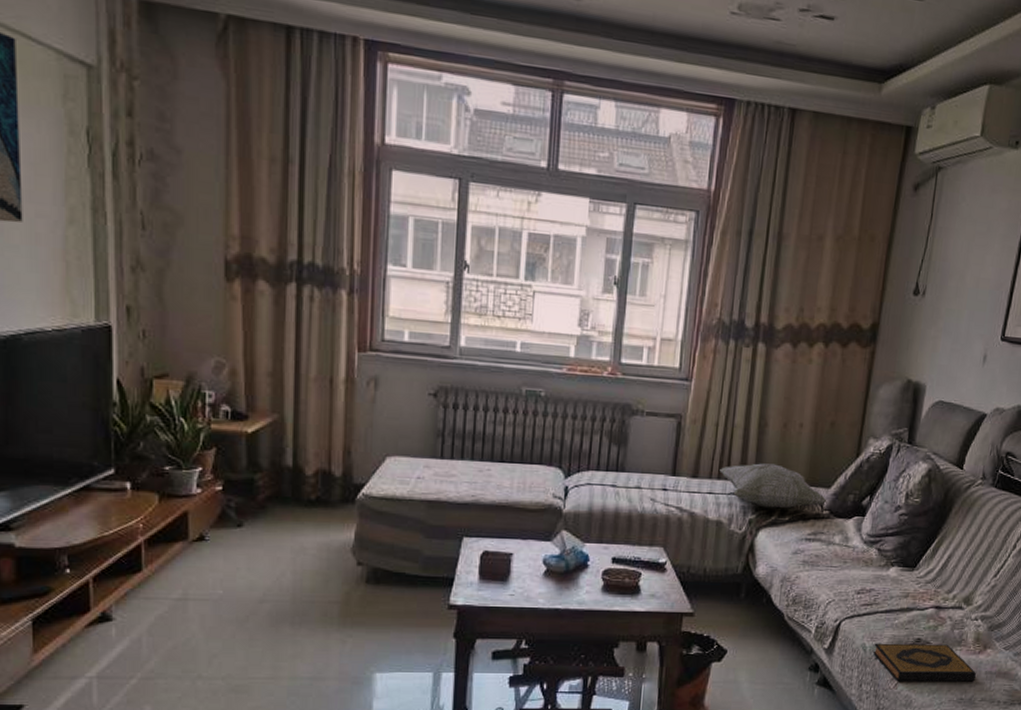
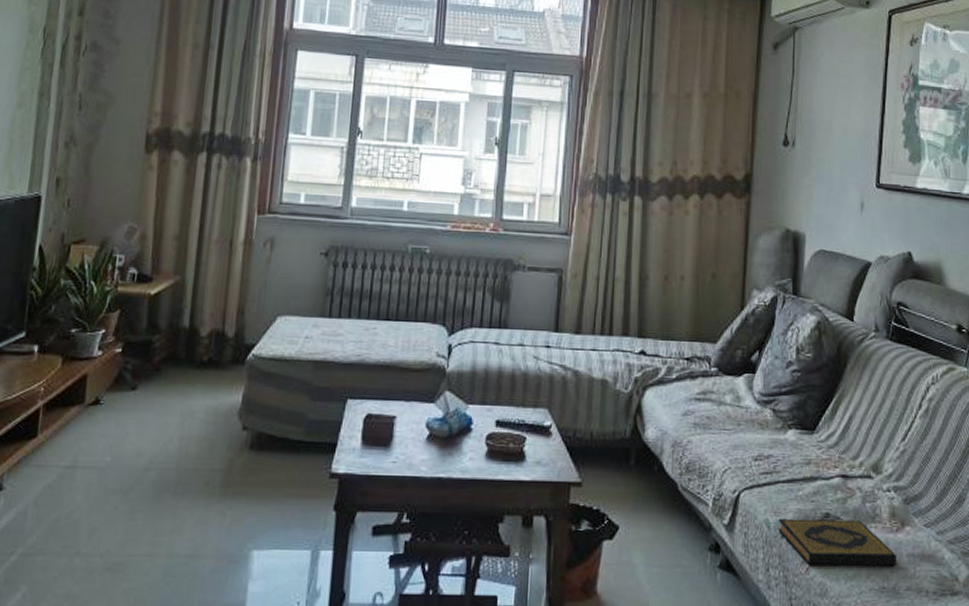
decorative pillow: present [720,463,827,508] -> none [602,317,715,366]

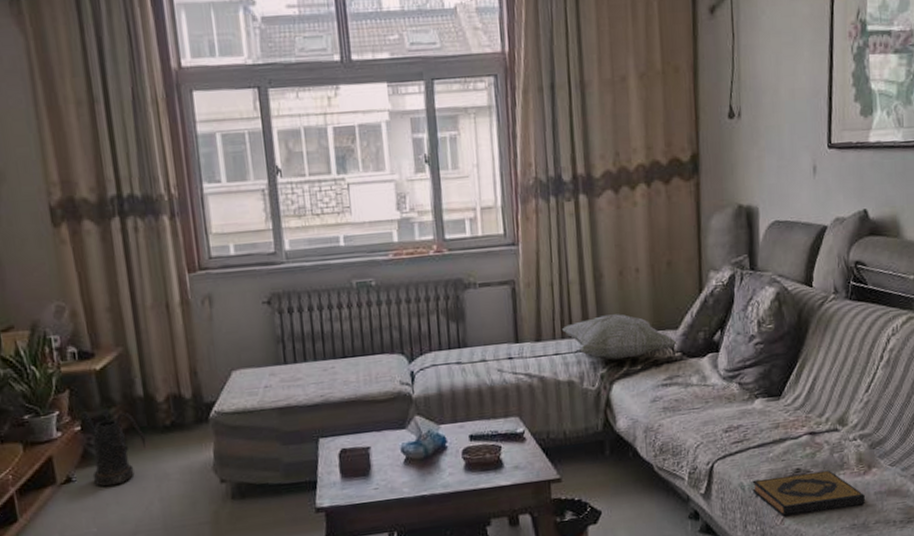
watering can: none [120,334,181,415] -> present [80,409,146,487]
decorative pillow: none [602,317,715,366] -> present [562,314,677,360]

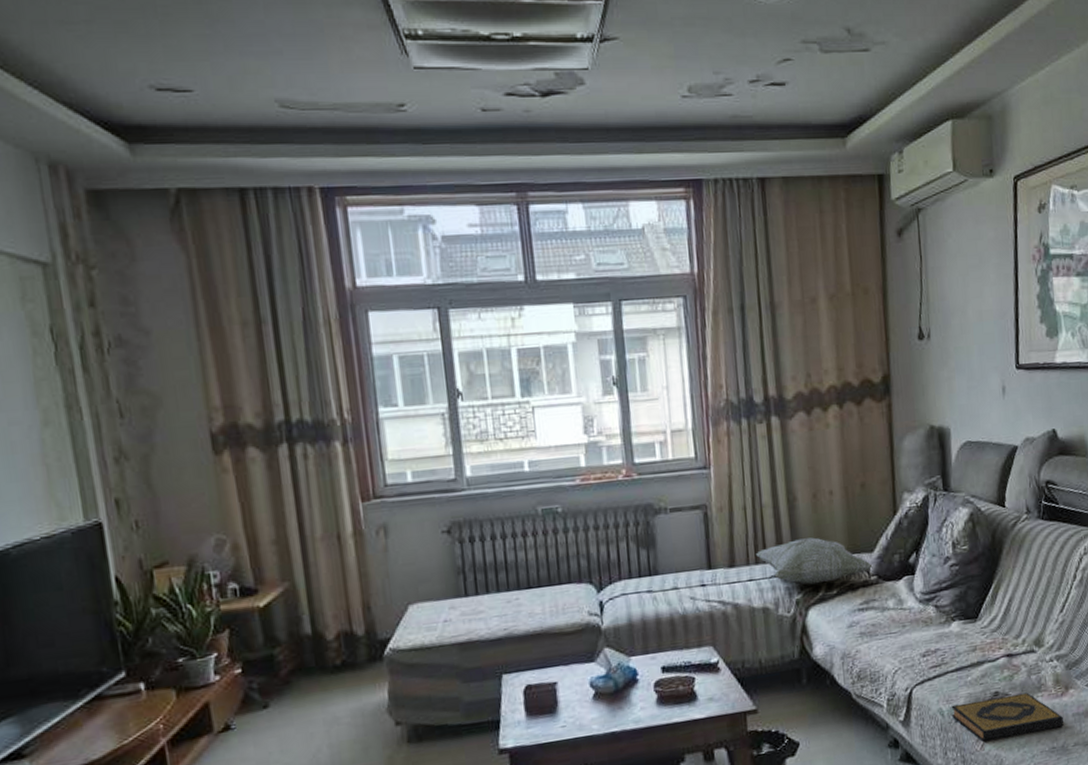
watering can: present [80,409,146,487] -> none [241,649,314,734]

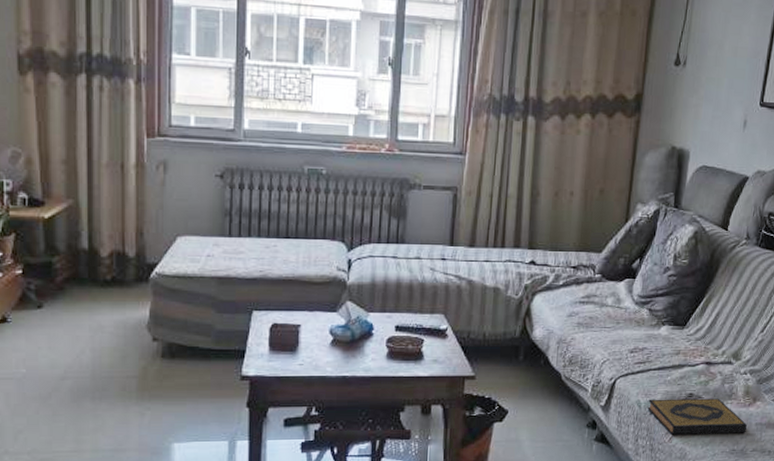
decorative pillow: present [756,537,873,585] -> none [495,231,599,274]

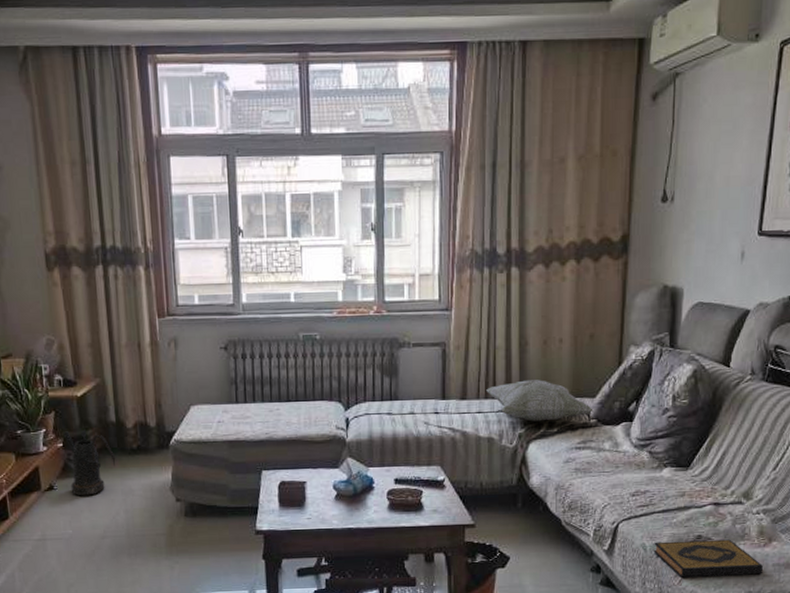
watering can: none [23,257,85,331] -> present [63,430,116,496]
decorative pillow: none [495,231,599,274] -> present [486,380,593,422]

